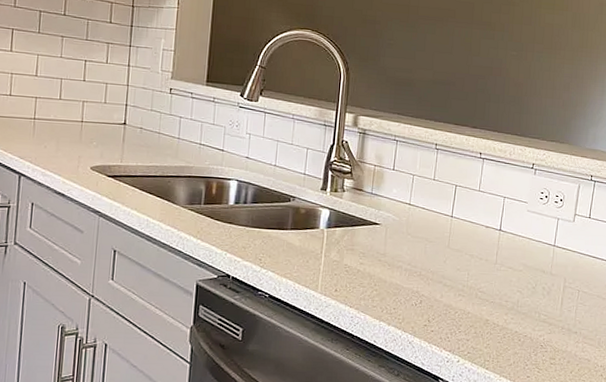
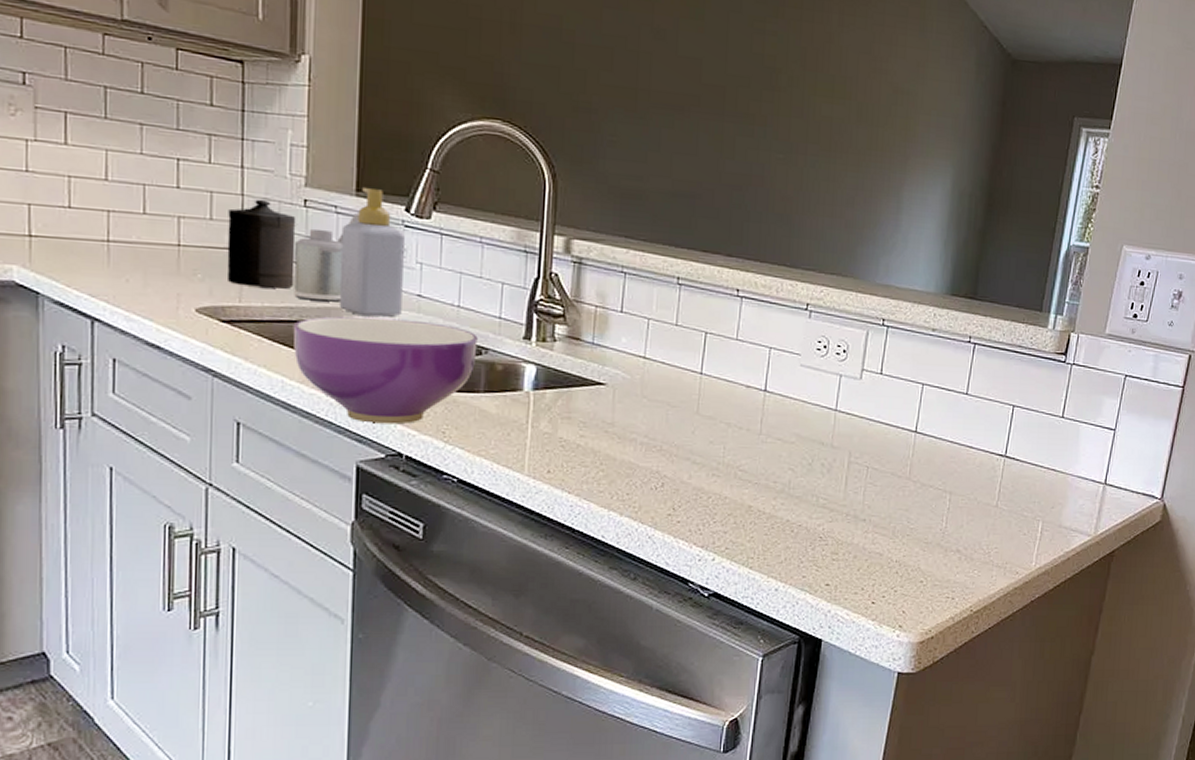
canister: none [113,88,164,153] -> present [226,199,296,289]
bowl: none [156,172,288,253] -> present [293,316,478,425]
soap dispenser: none [159,98,208,162] -> present [294,213,360,302]
soap bottle: none [190,79,239,173] -> present [339,186,405,317]

